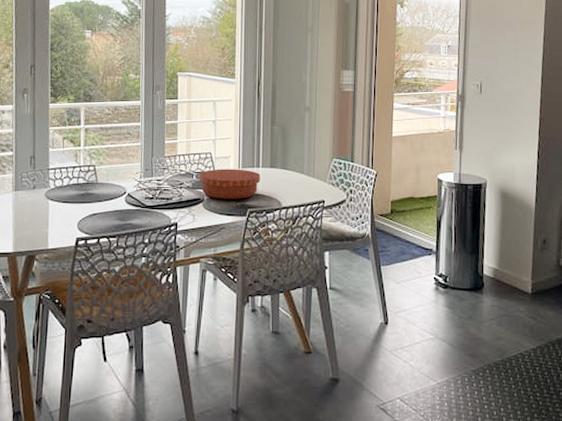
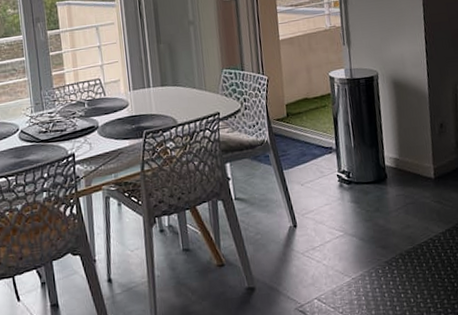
bowl: present [199,169,260,199] -> none [91,91,153,124]

